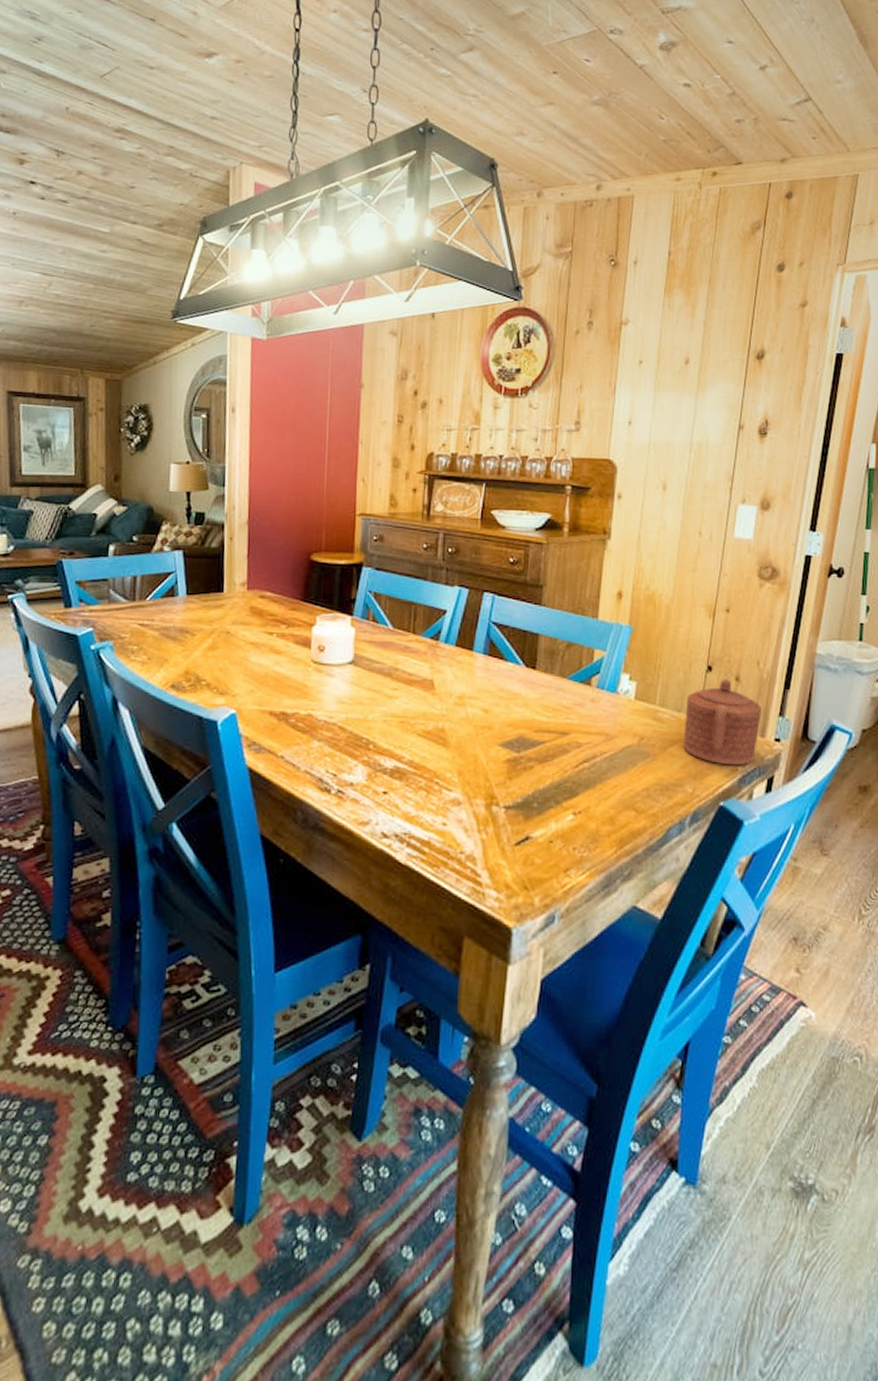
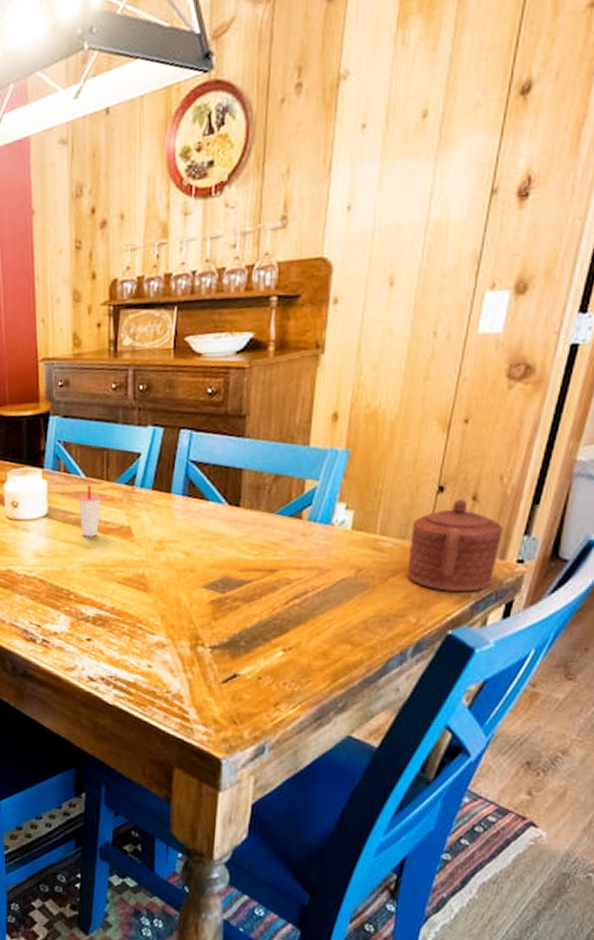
cup: none [384,636,407,687] -> present [78,485,101,537]

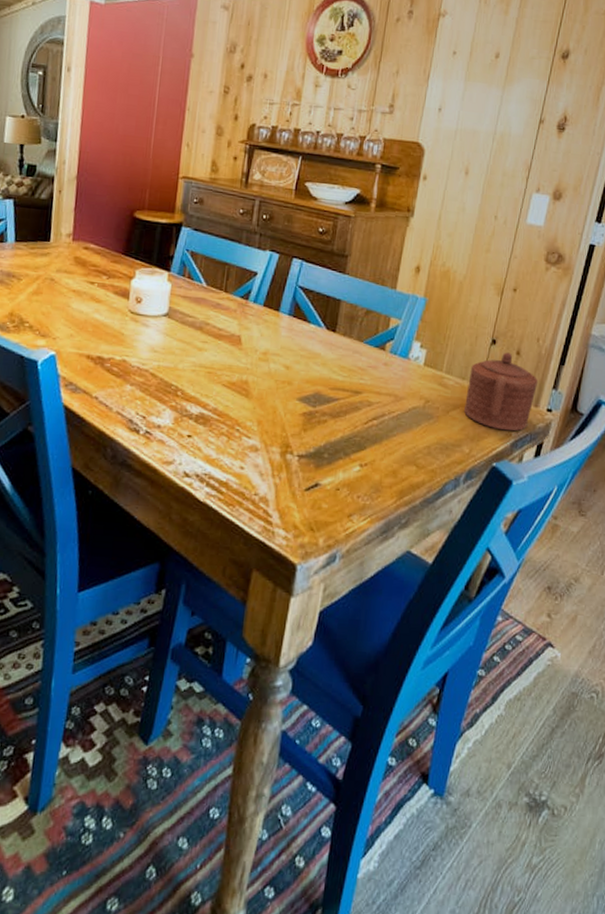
cup: present [78,485,101,537] -> none [196,293,218,340]

